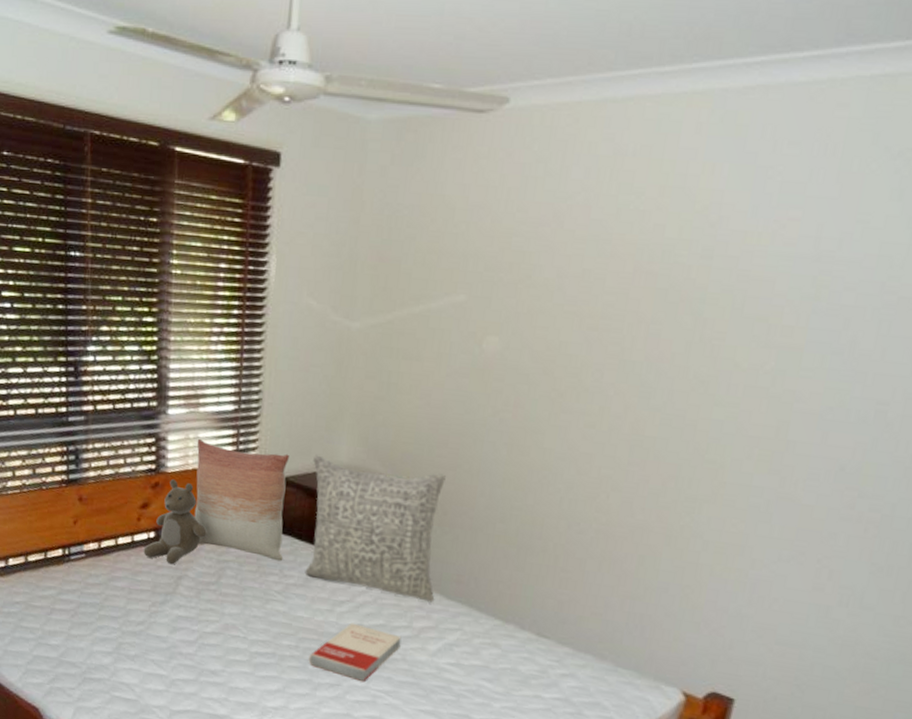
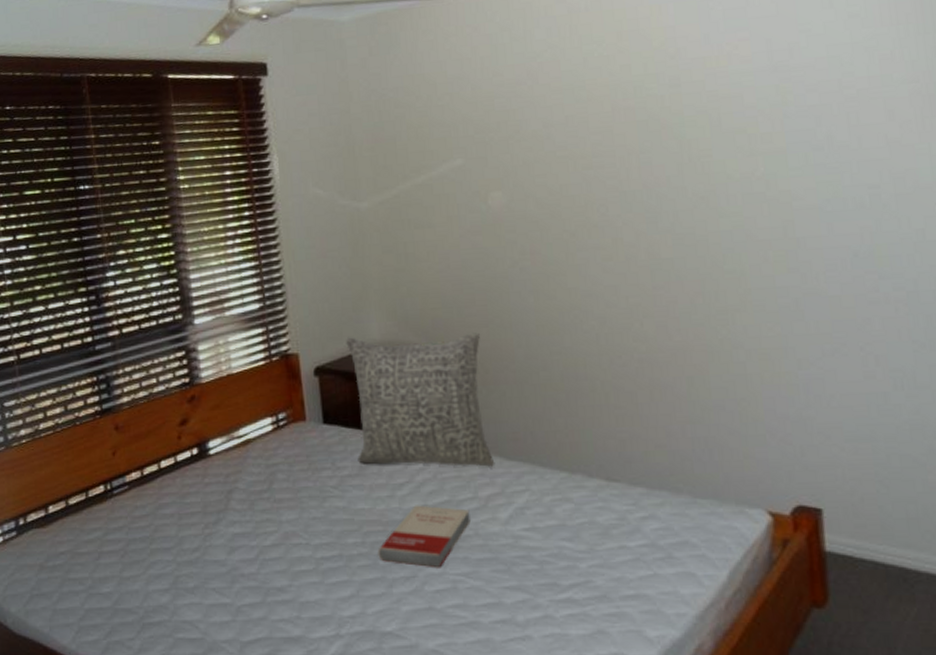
teddy bear: present [143,479,207,565] -> none [188,389,251,479]
pillow: present [194,438,289,562] -> none [227,341,334,454]

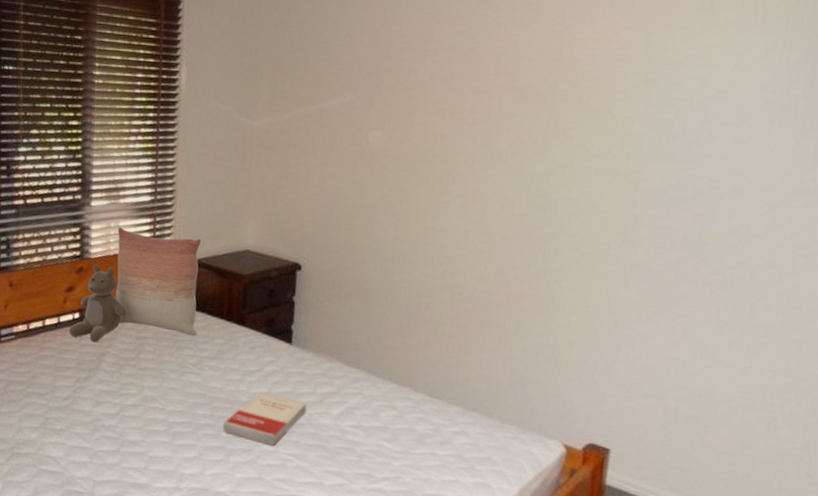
teddy bear: none [188,389,251,479] -> present [69,264,127,343]
pillow: none [227,341,334,454] -> present [115,226,201,336]
pillow: present [346,332,495,467] -> none [217,238,341,370]

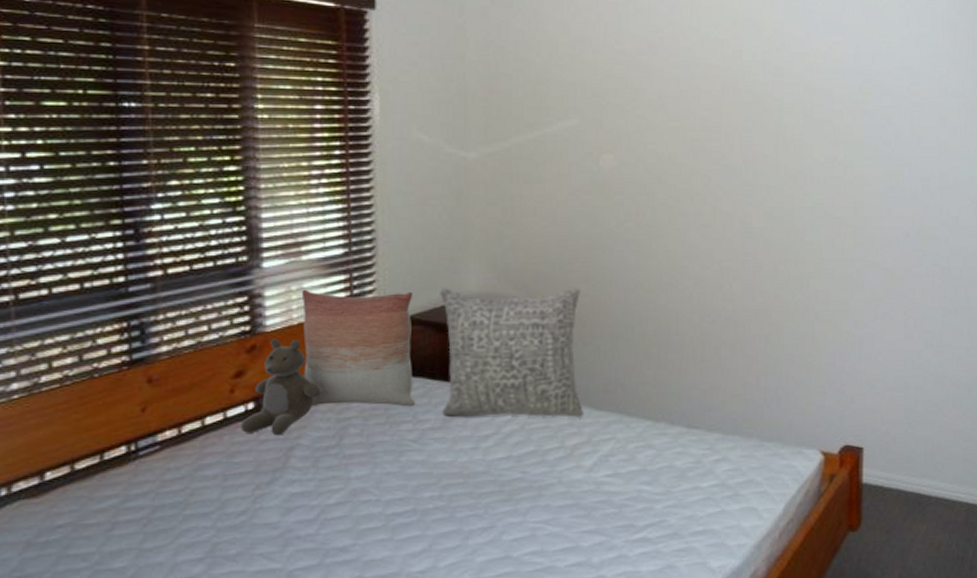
pillow: none [217,238,341,370] -> present [440,288,584,418]
book: present [222,391,307,447] -> none [455,456,555,518]

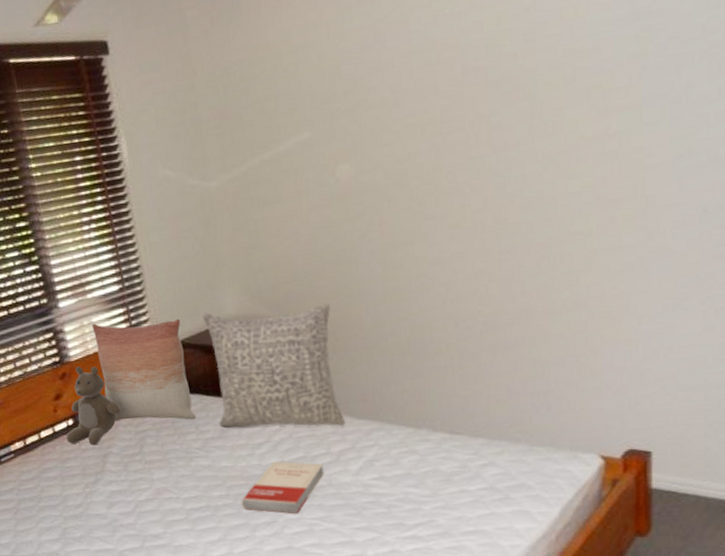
book: none [455,456,555,518] -> present [241,461,324,514]

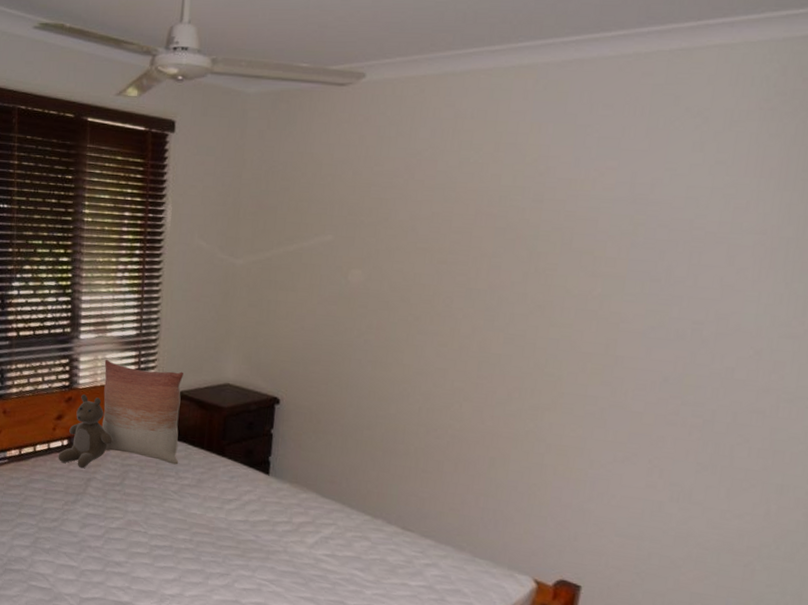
pillow: present [202,303,346,428] -> none [197,372,319,500]
book: present [241,461,324,514] -> none [201,518,283,572]

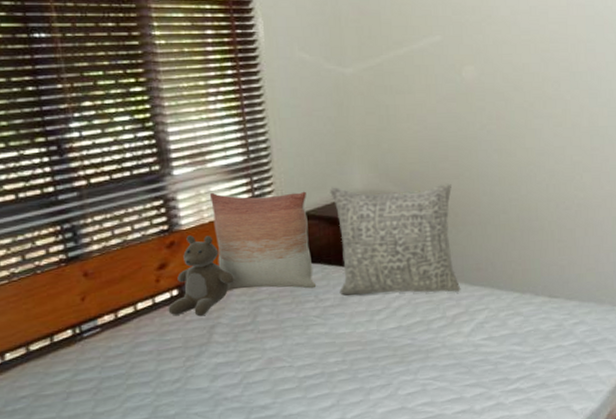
pillow: none [197,372,319,500] -> present [330,183,461,296]

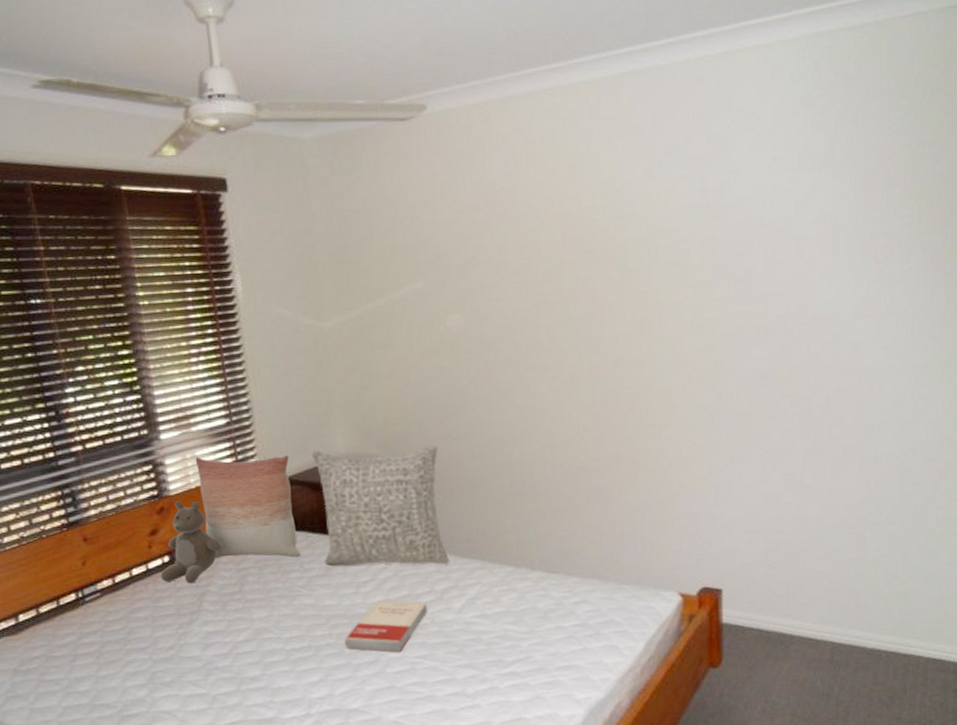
book: none [357,326,439,376] -> present [344,599,428,653]

